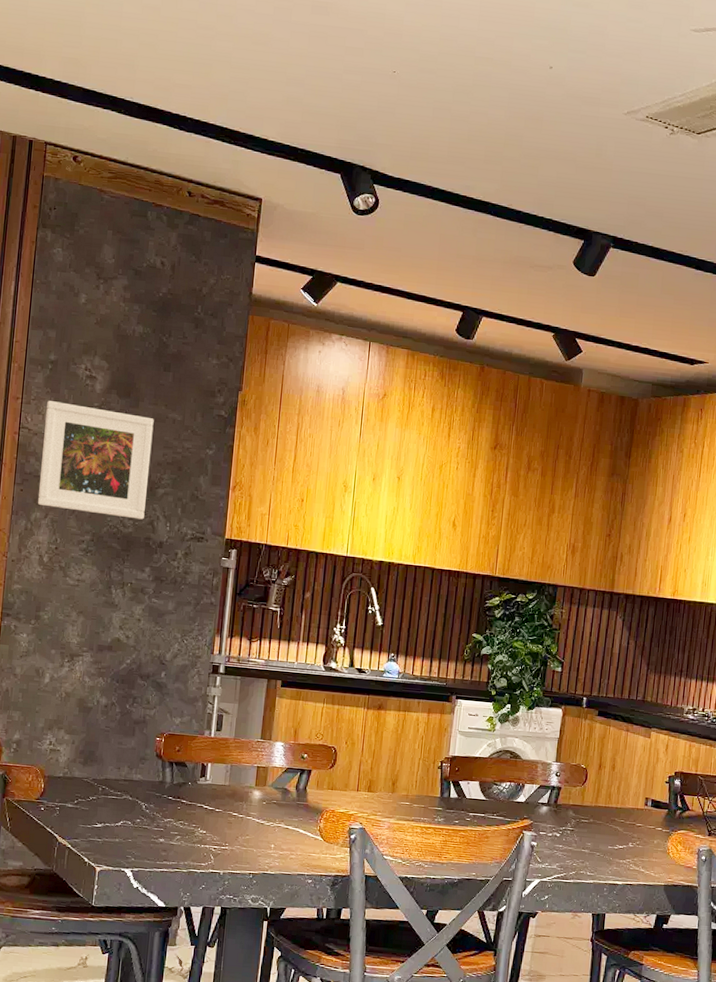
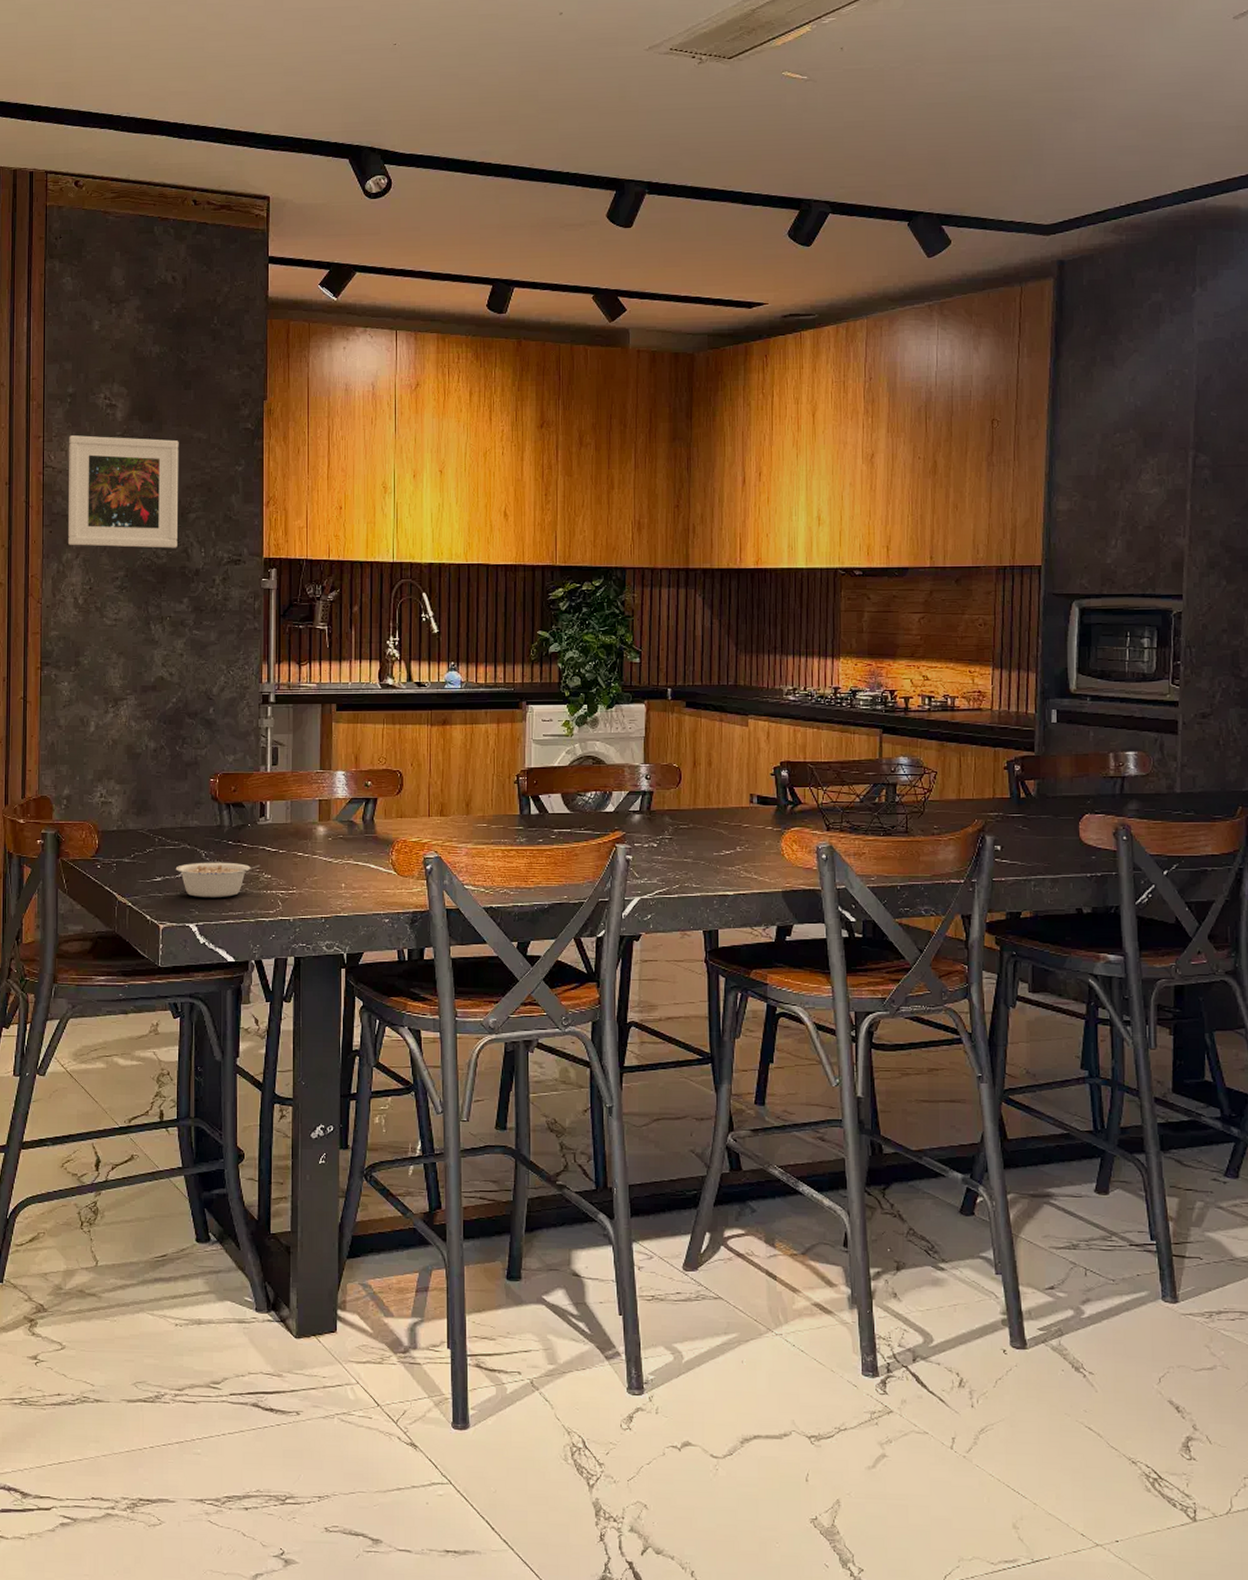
legume: none [116,813,197,848] -> present [175,862,261,897]

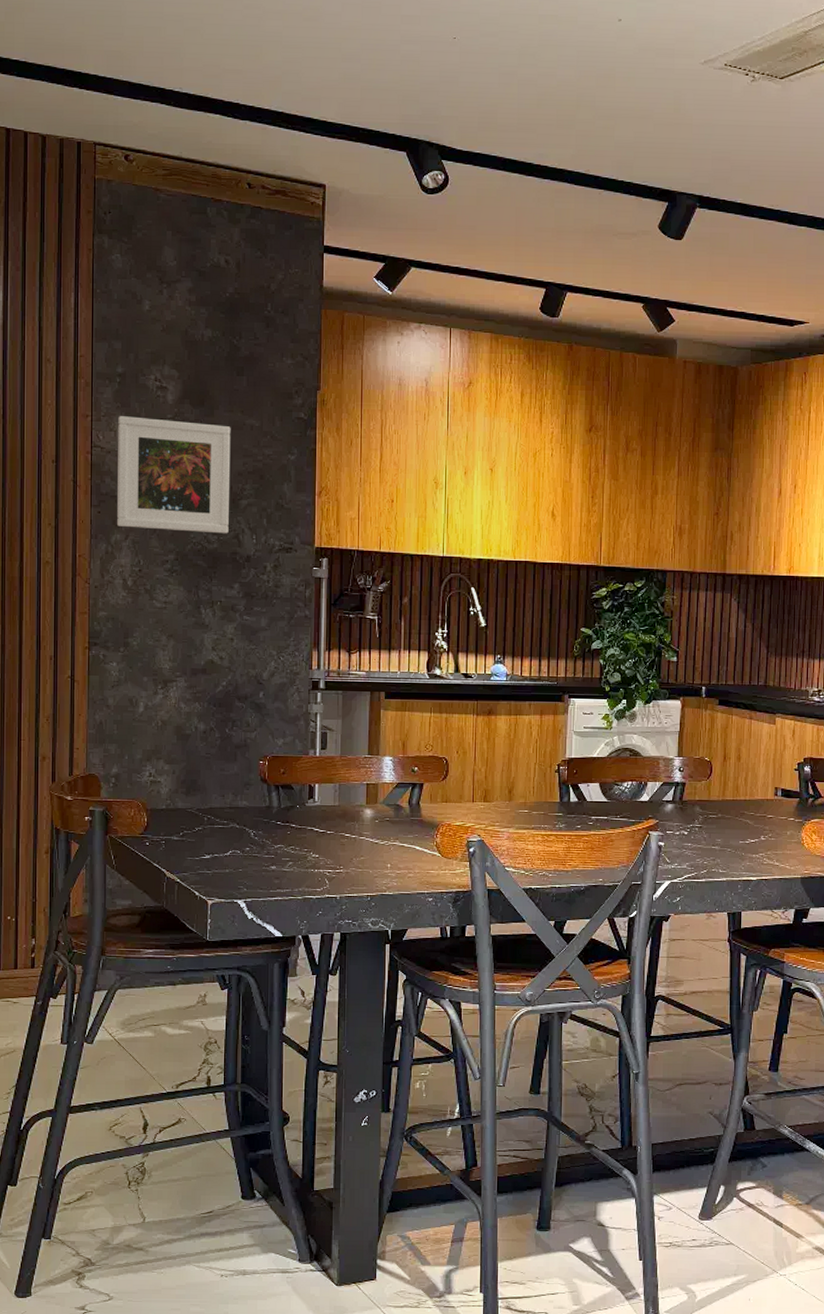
legume: present [175,862,261,897] -> none [224,841,309,875]

